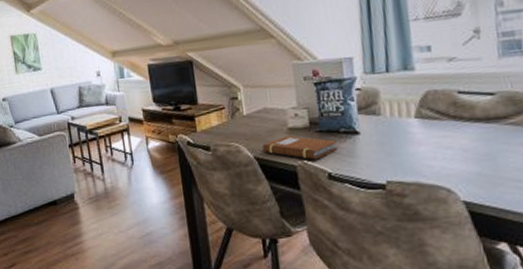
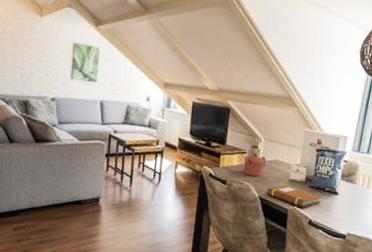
teapot: none [224,105,252,134] -> present [243,152,266,177]

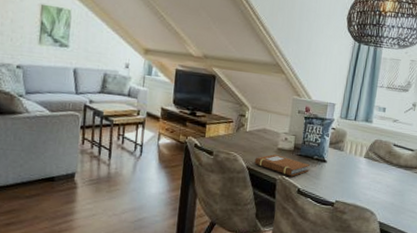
teapot: present [243,152,266,177] -> none [230,121,253,146]

